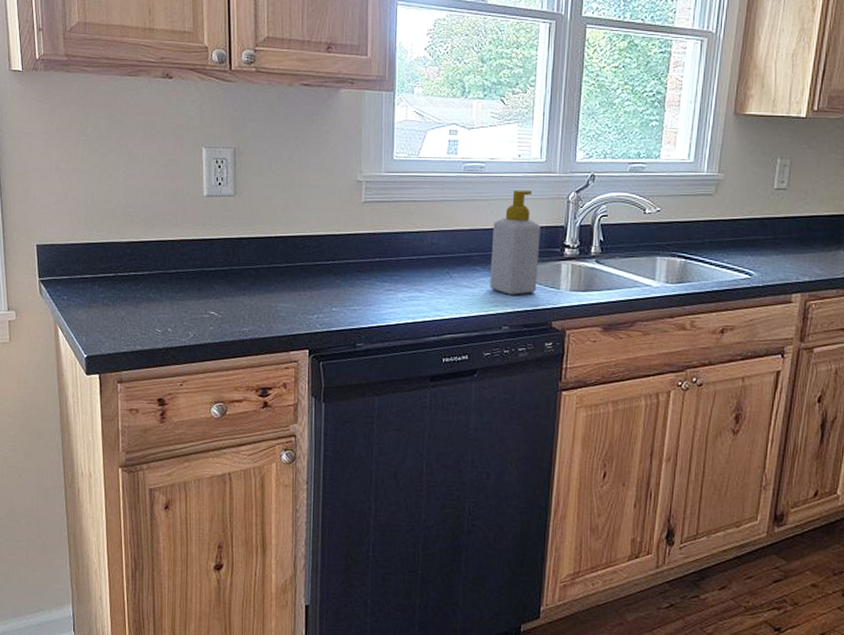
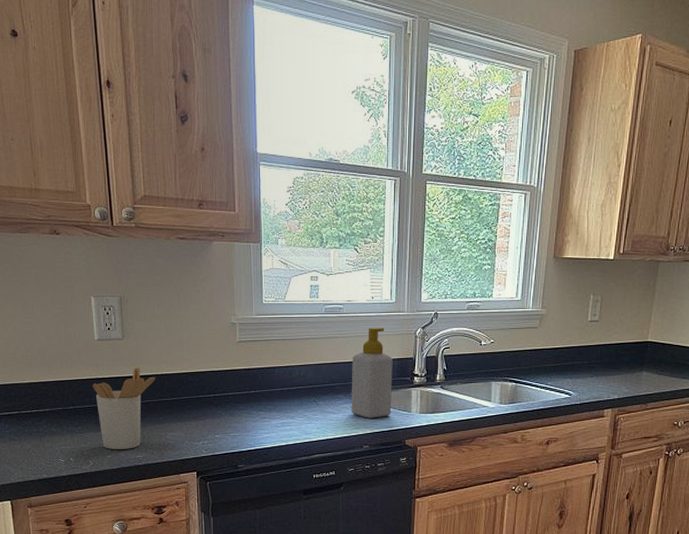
utensil holder: none [198,227,268,321] -> present [92,366,155,449]

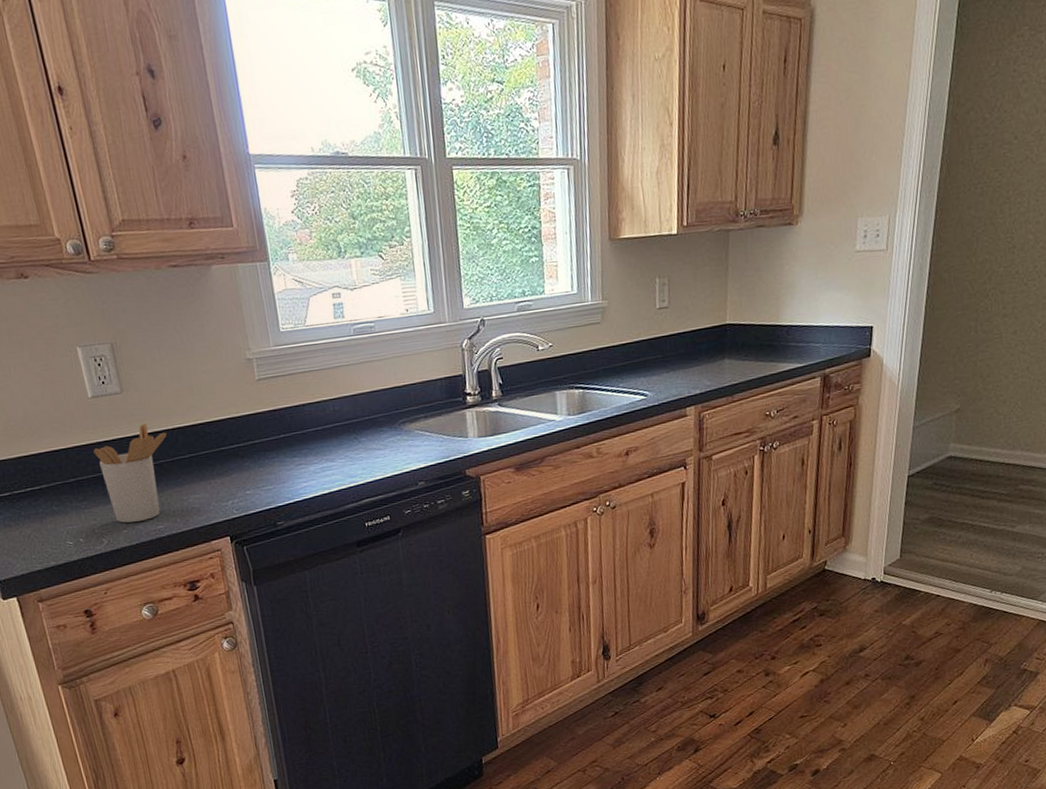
soap bottle: present [351,327,393,418] -> none [392,343,446,451]

